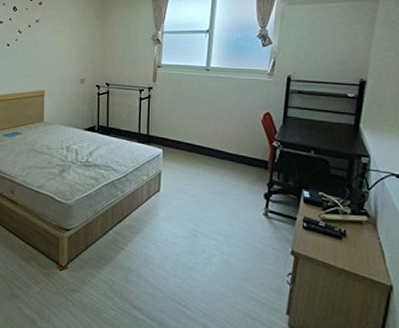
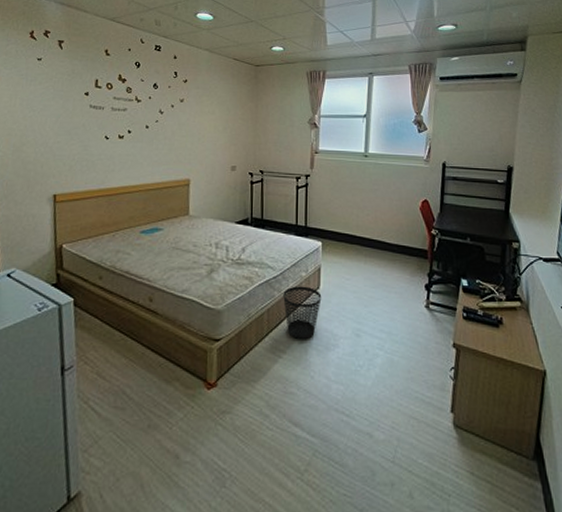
wastebasket: none [126,188,162,236] -> present [283,286,322,340]

